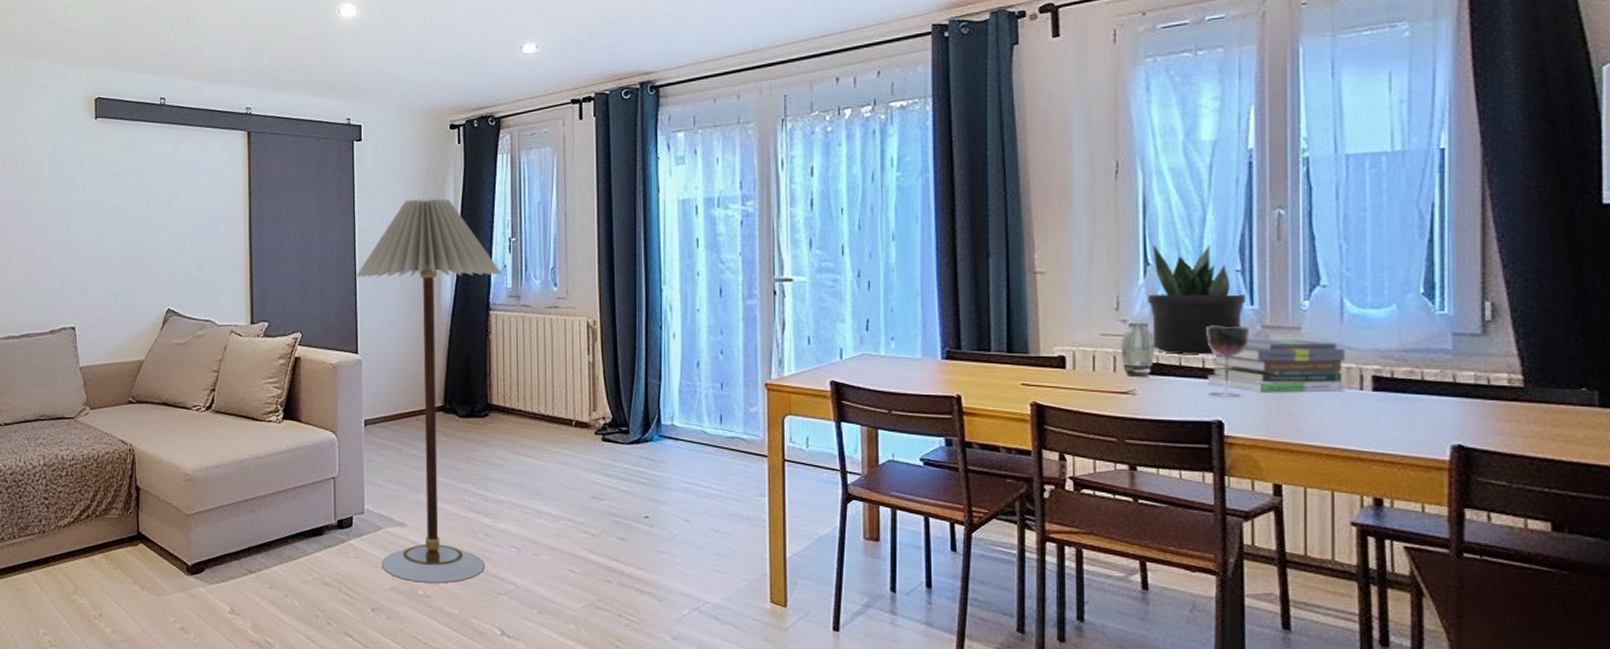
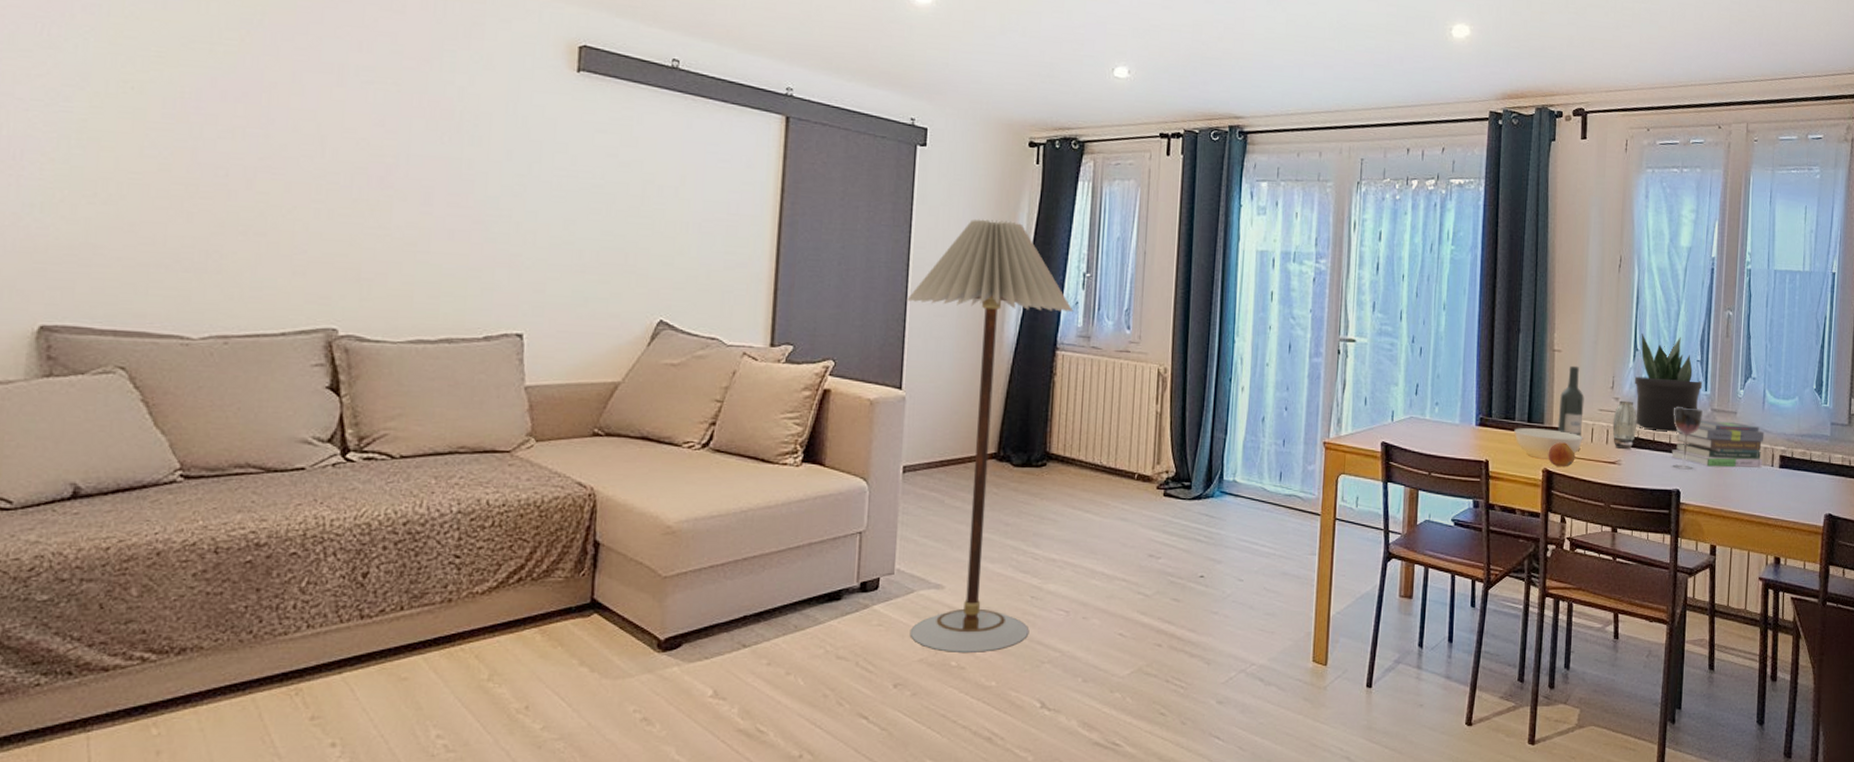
bowl: none [990,359,1082,393] -> present [1514,428,1583,461]
fruit: none [1036,373,1073,400] -> present [1548,442,1576,467]
wine bottle: none [1046,287,1080,382] -> present [1557,365,1584,452]

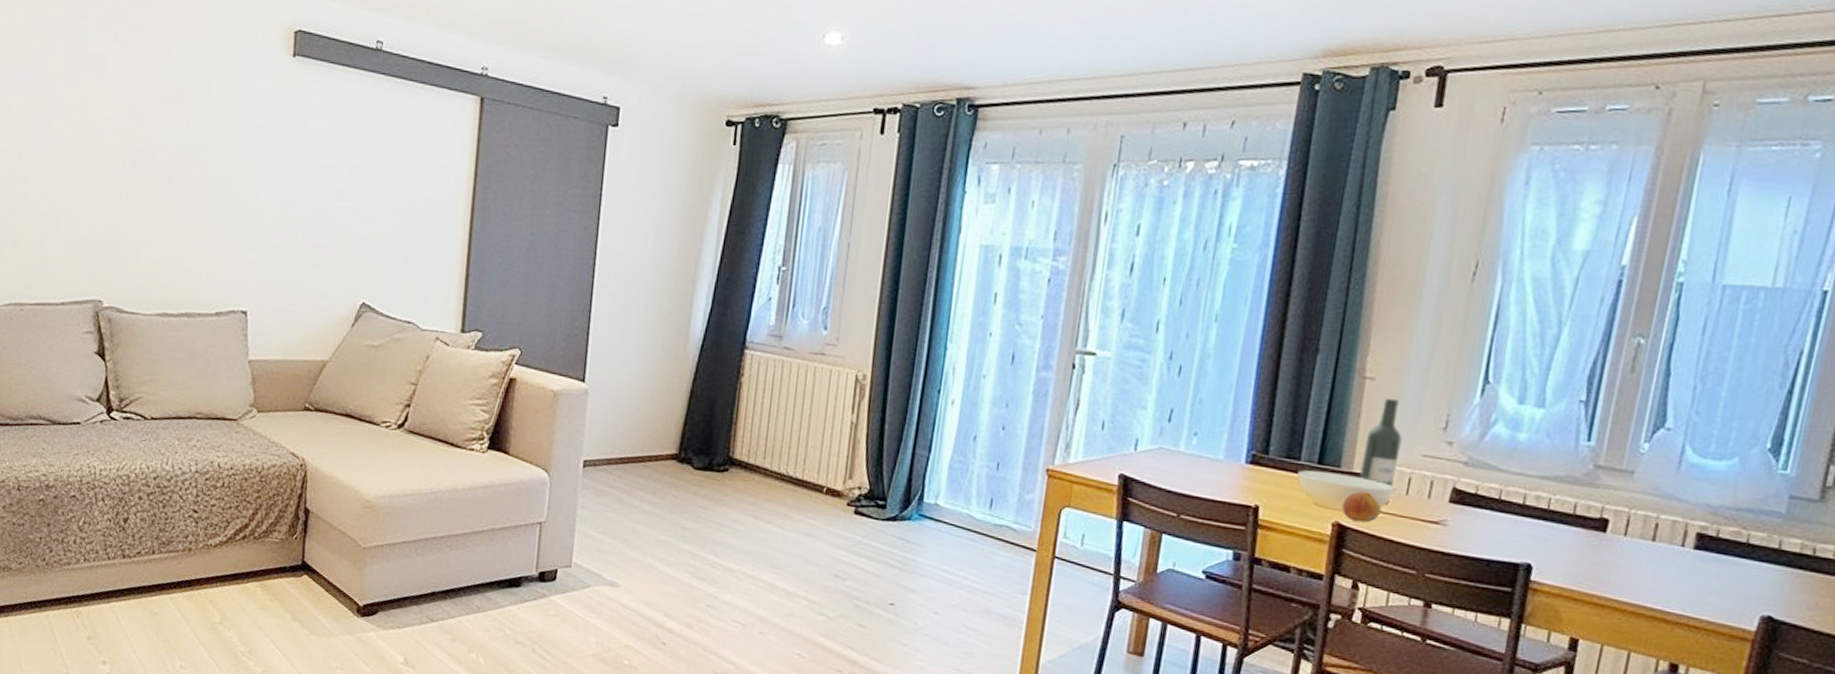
floor lamp: present [907,219,1074,652] -> none [584,205,766,655]
vase: present [1612,400,1638,450] -> none [1438,445,1478,509]
planter: present [1634,333,1702,432] -> none [1476,362,1584,491]
wineglass: present [1671,407,1703,471] -> none [1522,458,1581,543]
books: present [1671,420,1764,468] -> none [1524,478,1676,547]

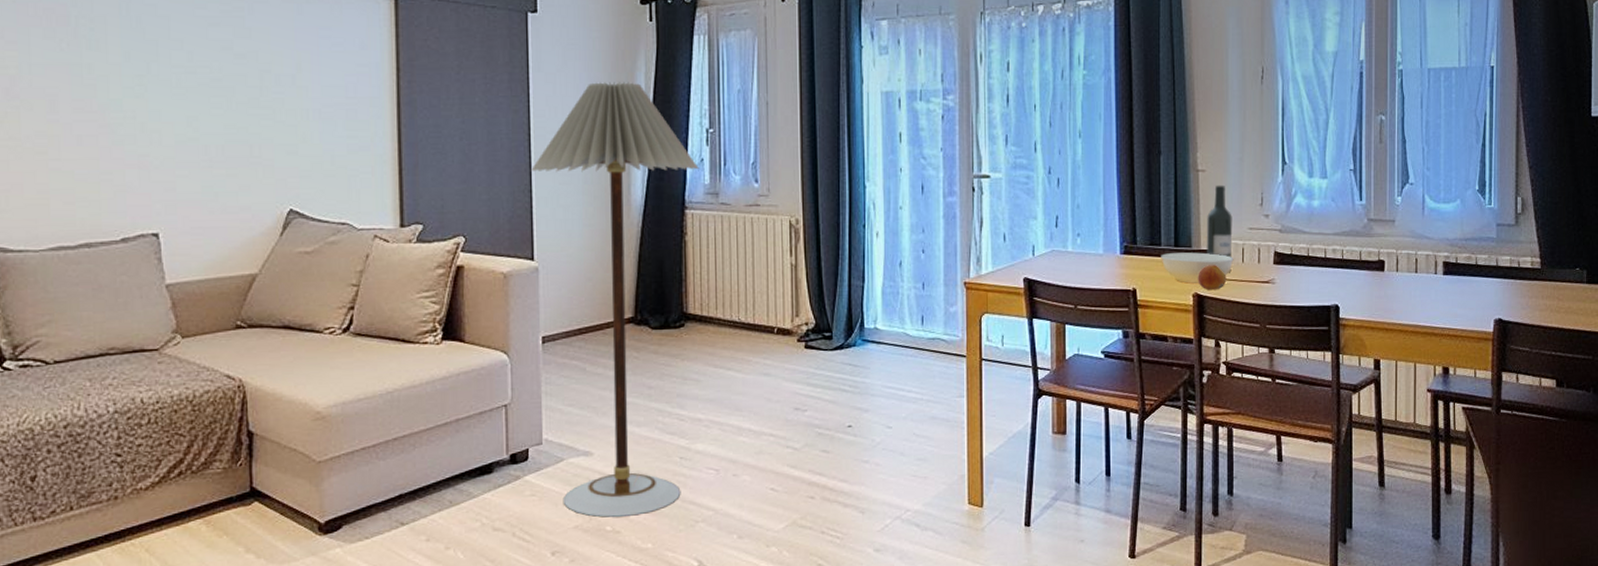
floor lamp: none [584,205,766,655] -> present [531,82,699,518]

